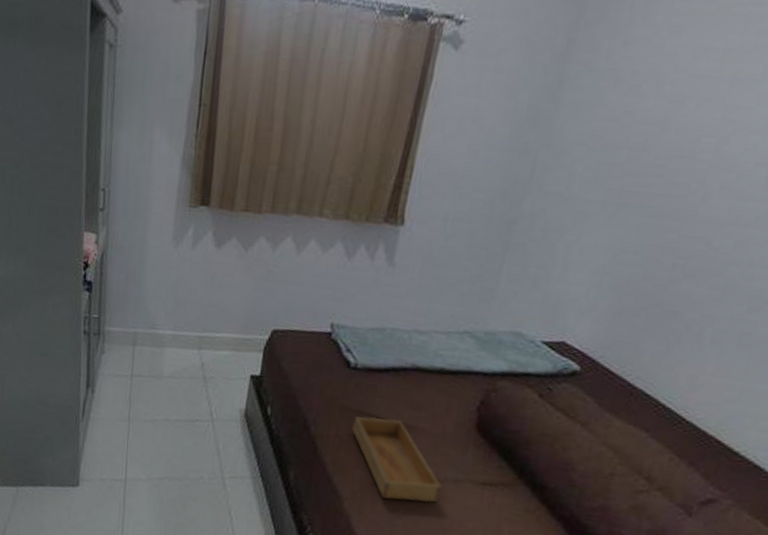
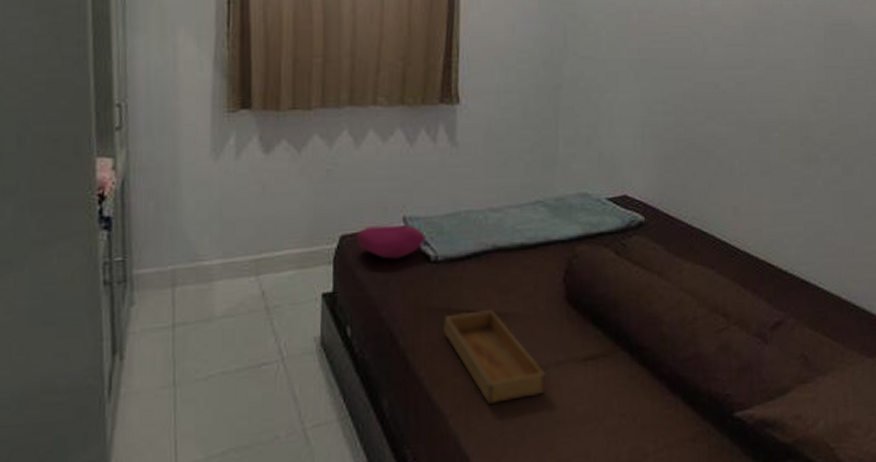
cushion: none [286,326,349,359] -> present [356,225,426,259]

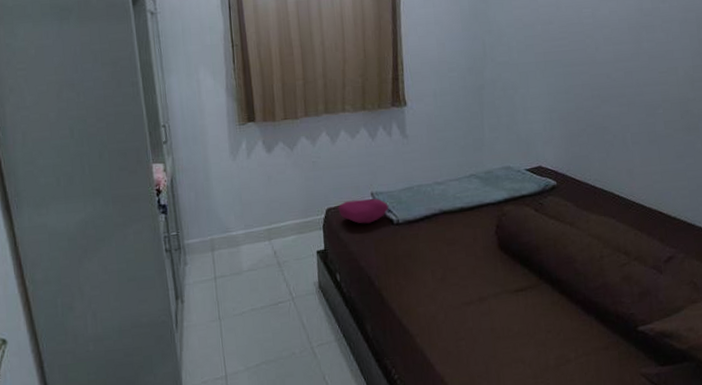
tray: present [444,309,546,404] -> none [407,257,488,326]

